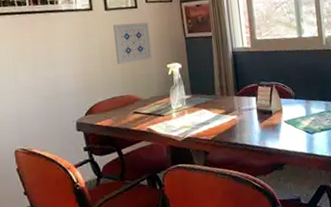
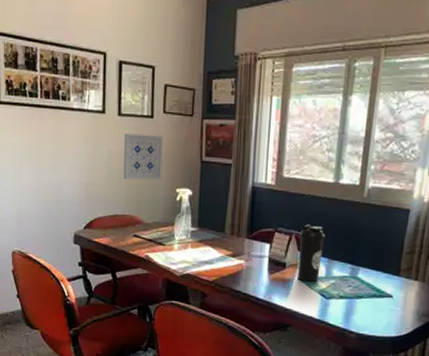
water bottle: none [278,74,302,123] -> present [298,224,325,282]

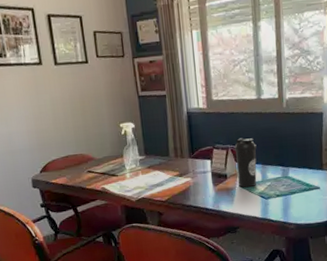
wall art: present [123,133,164,180] -> none [63,78,105,123]

